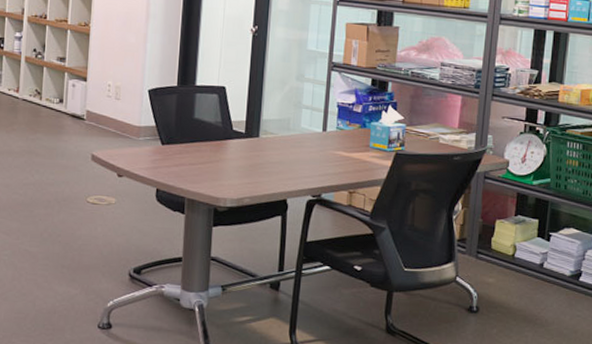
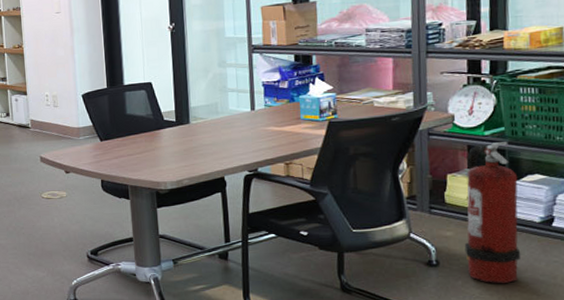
fire extinguisher: none [503,193,556,335] -> present [464,142,521,284]

